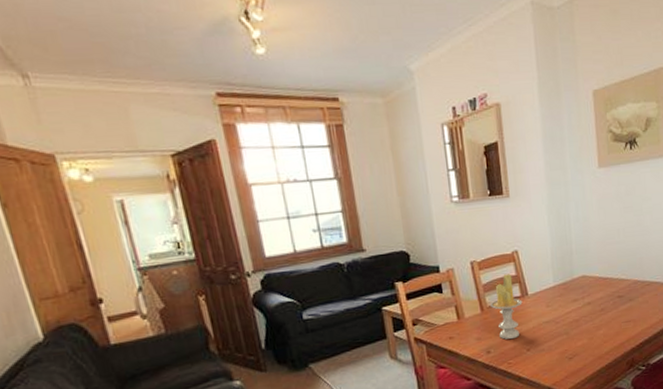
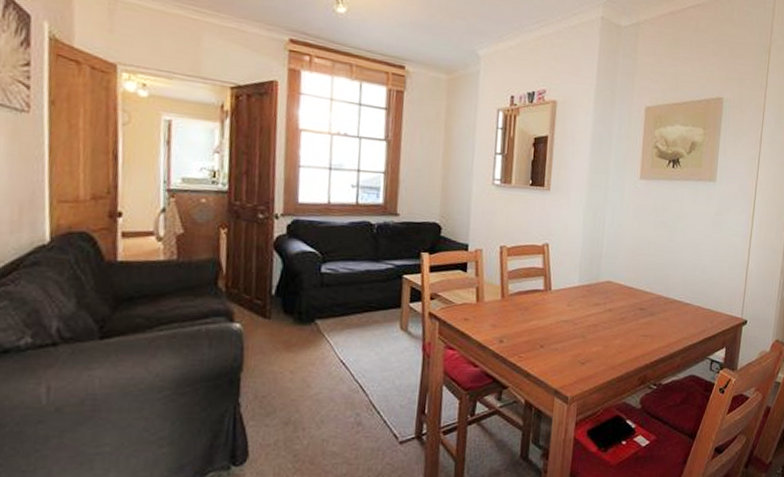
candle: present [490,274,523,339] -> none [511,265,545,332]

